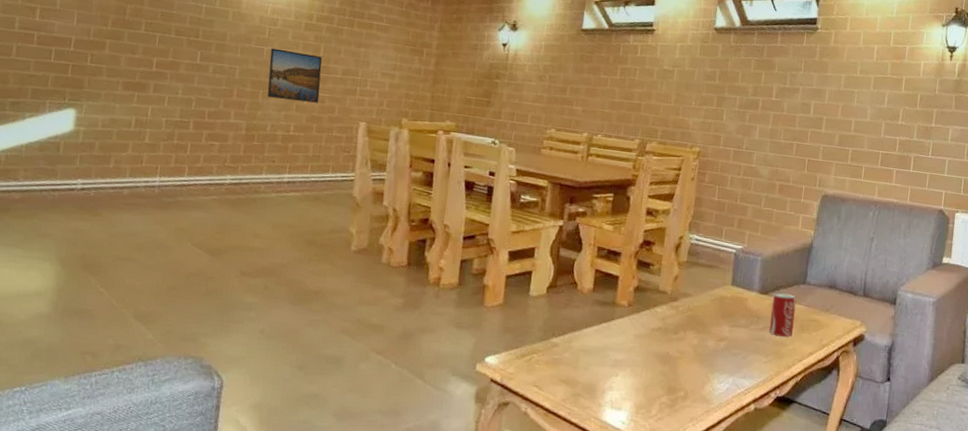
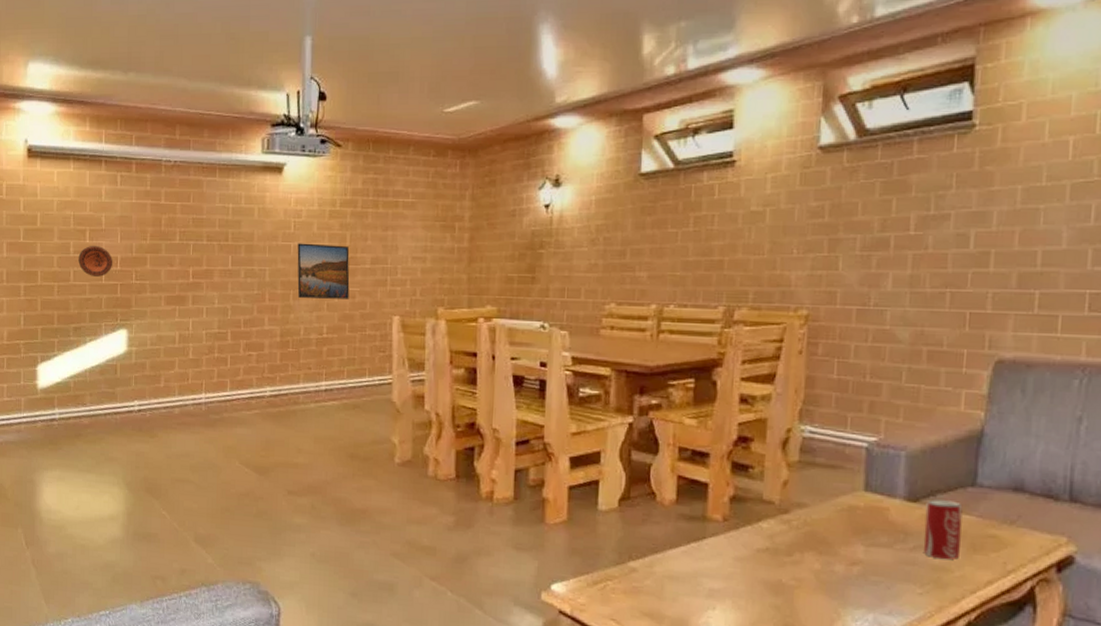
decorative plate: none [23,23,65,55] -> present [78,246,112,277]

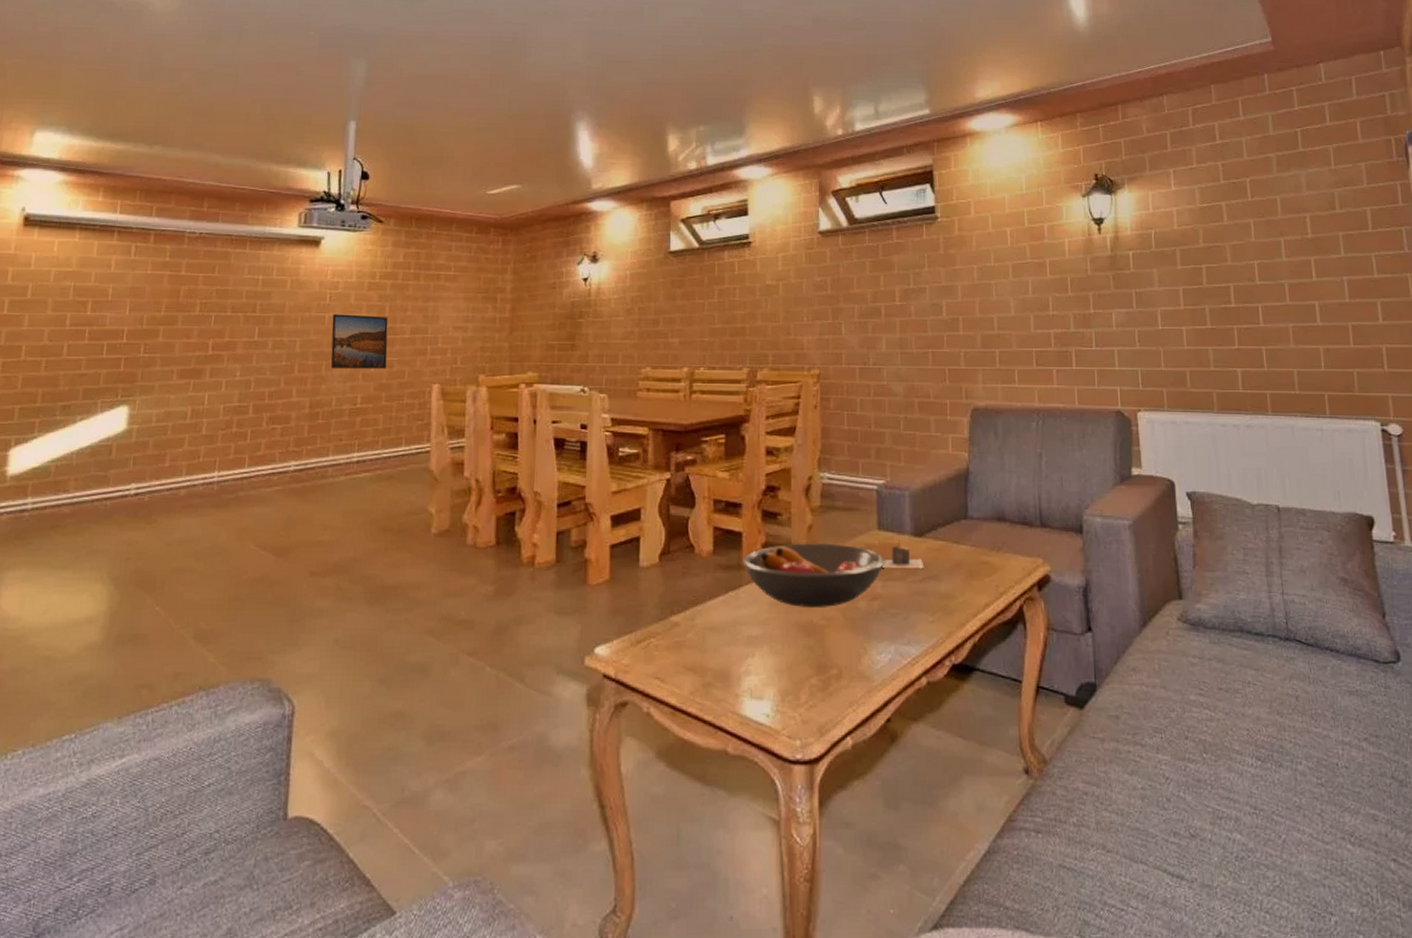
decorative plate: present [78,246,112,277] -> none [75,318,118,350]
fruit bowl: none [706,499,871,568] -> present [741,543,885,607]
architectural model: none [867,504,917,536] -> present [883,540,925,568]
beverage can: present [923,499,963,559] -> none [929,533,960,587]

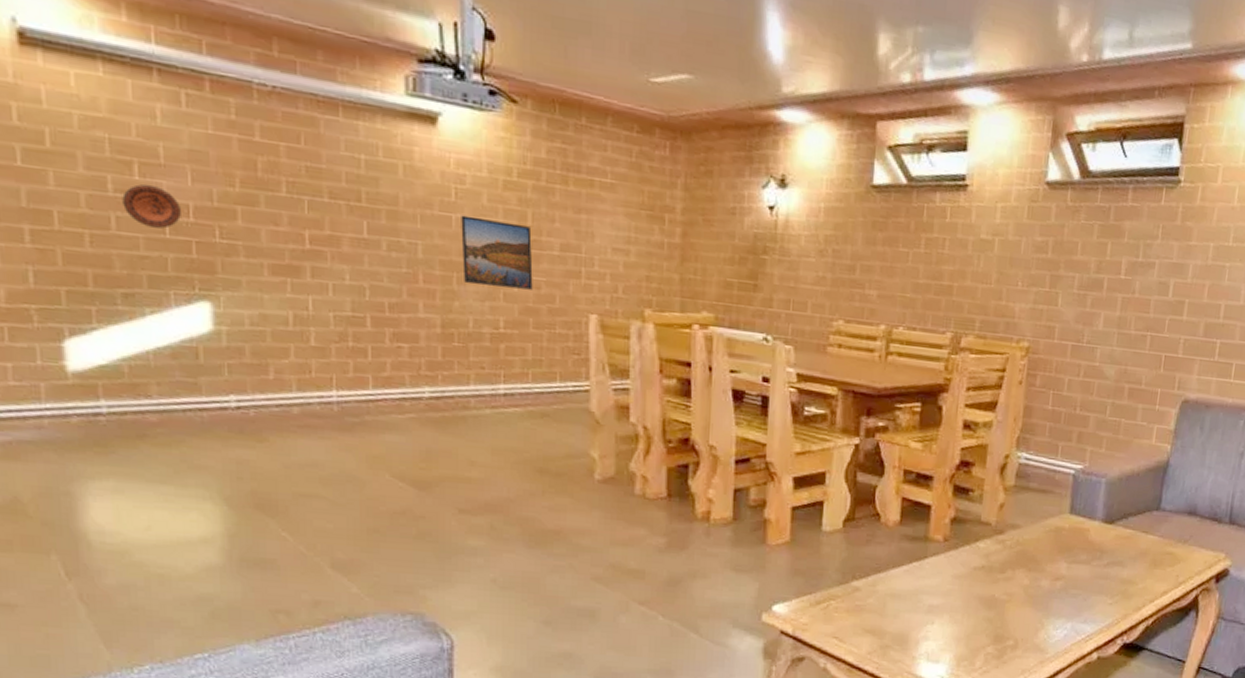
decorative plate: none [75,318,118,350] -> present [122,184,181,229]
fruit bowl: present [741,543,885,607] -> none [928,520,1073,584]
architectural model: present [883,540,925,568] -> none [1070,525,1111,554]

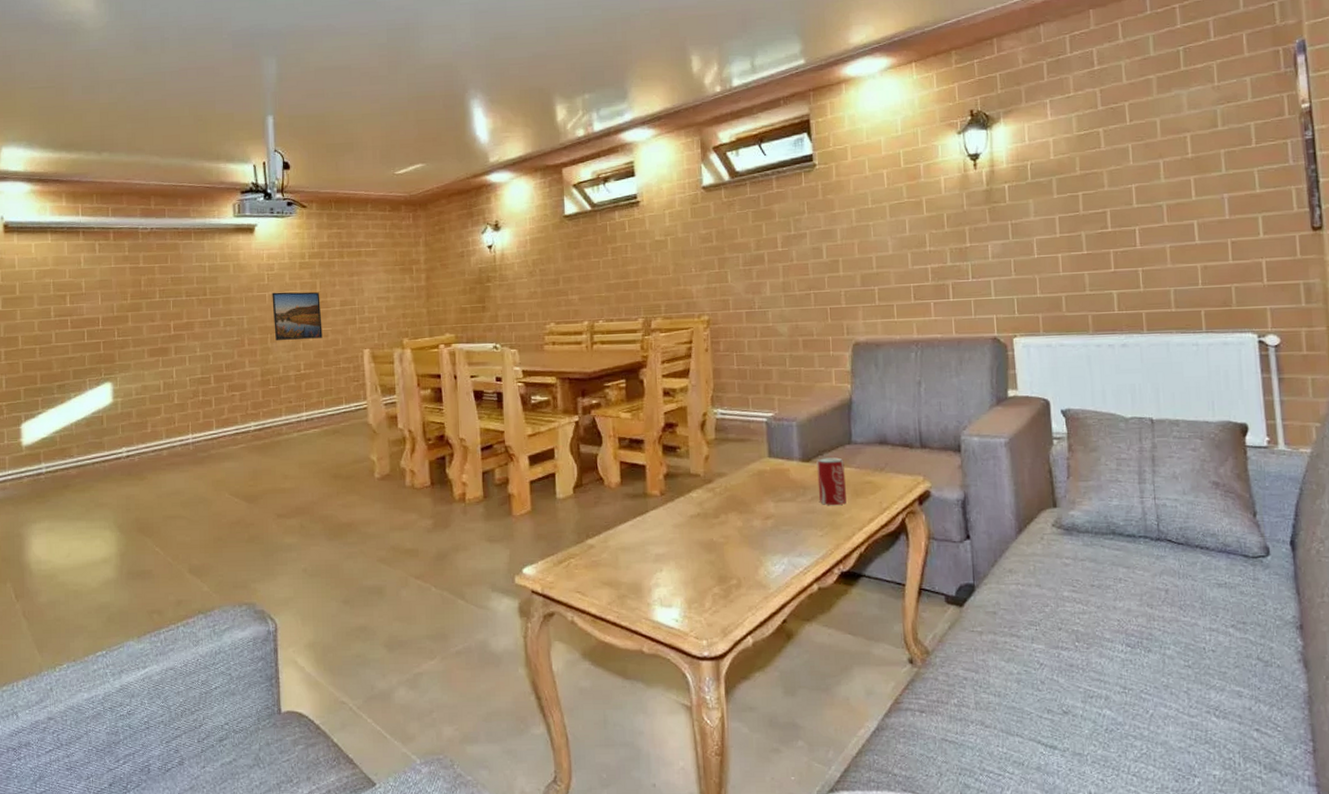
decorative plate: present [122,184,181,229] -> none [59,309,94,337]
beverage can: none [1115,521,1149,574] -> present [816,457,846,505]

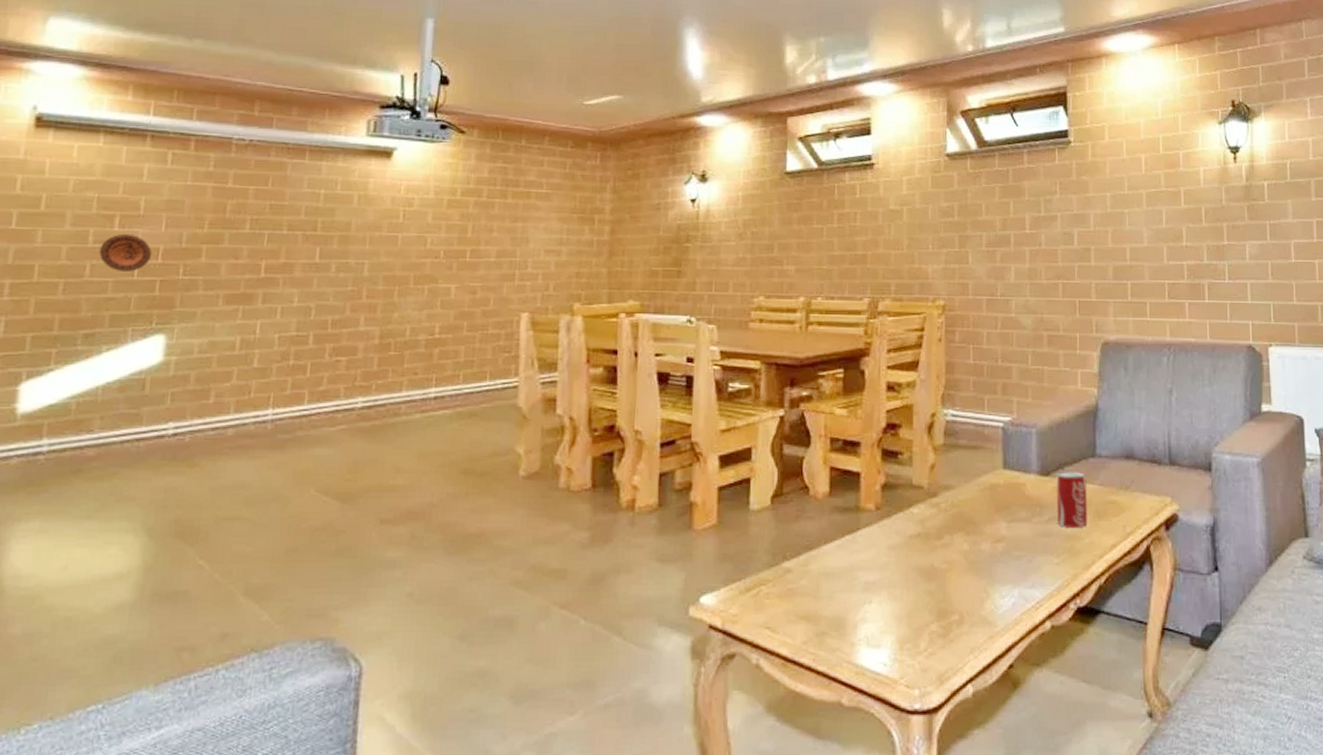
decorative plate: none [59,309,94,337] -> present [99,234,151,271]
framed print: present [272,292,323,340] -> none [404,234,471,295]

